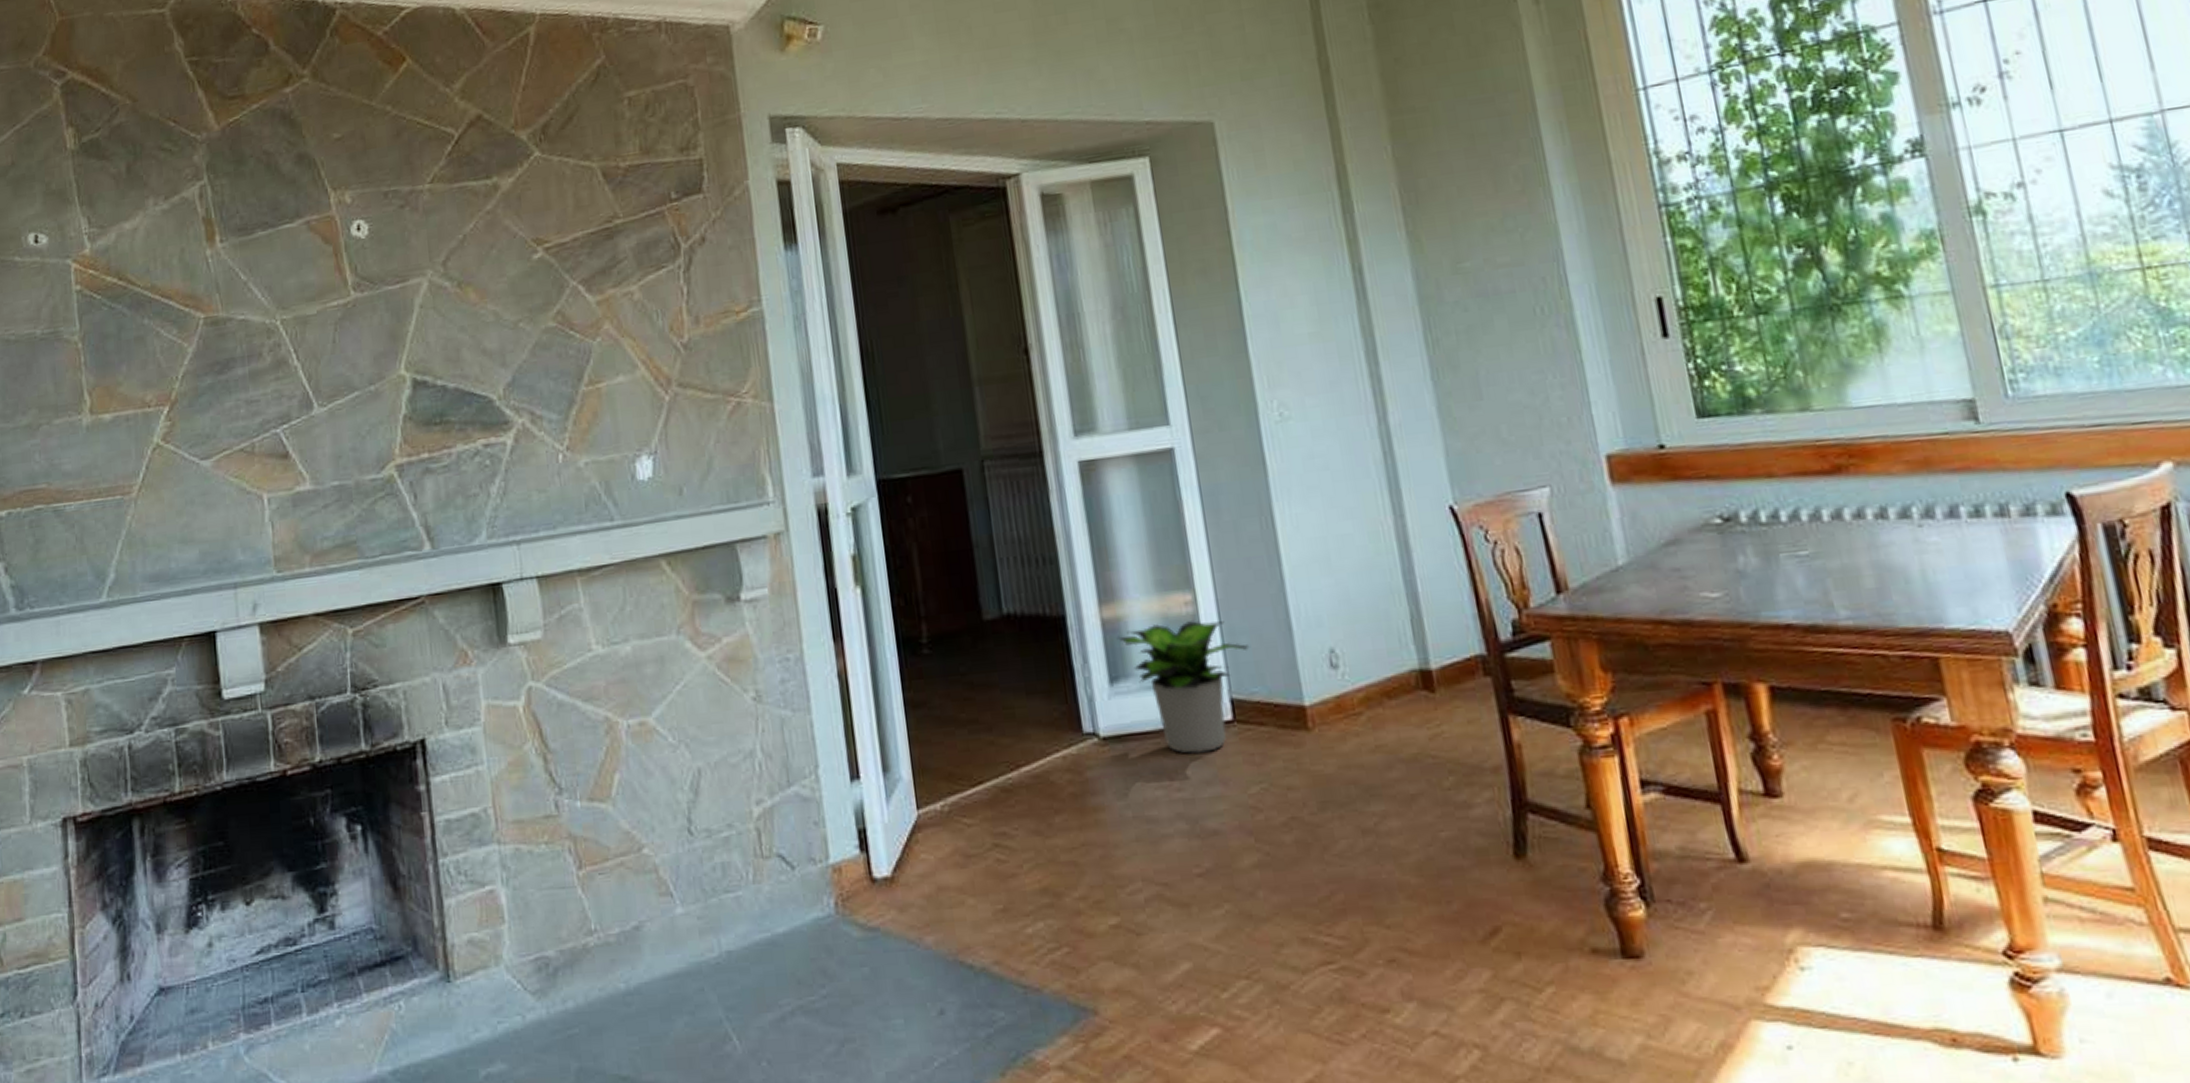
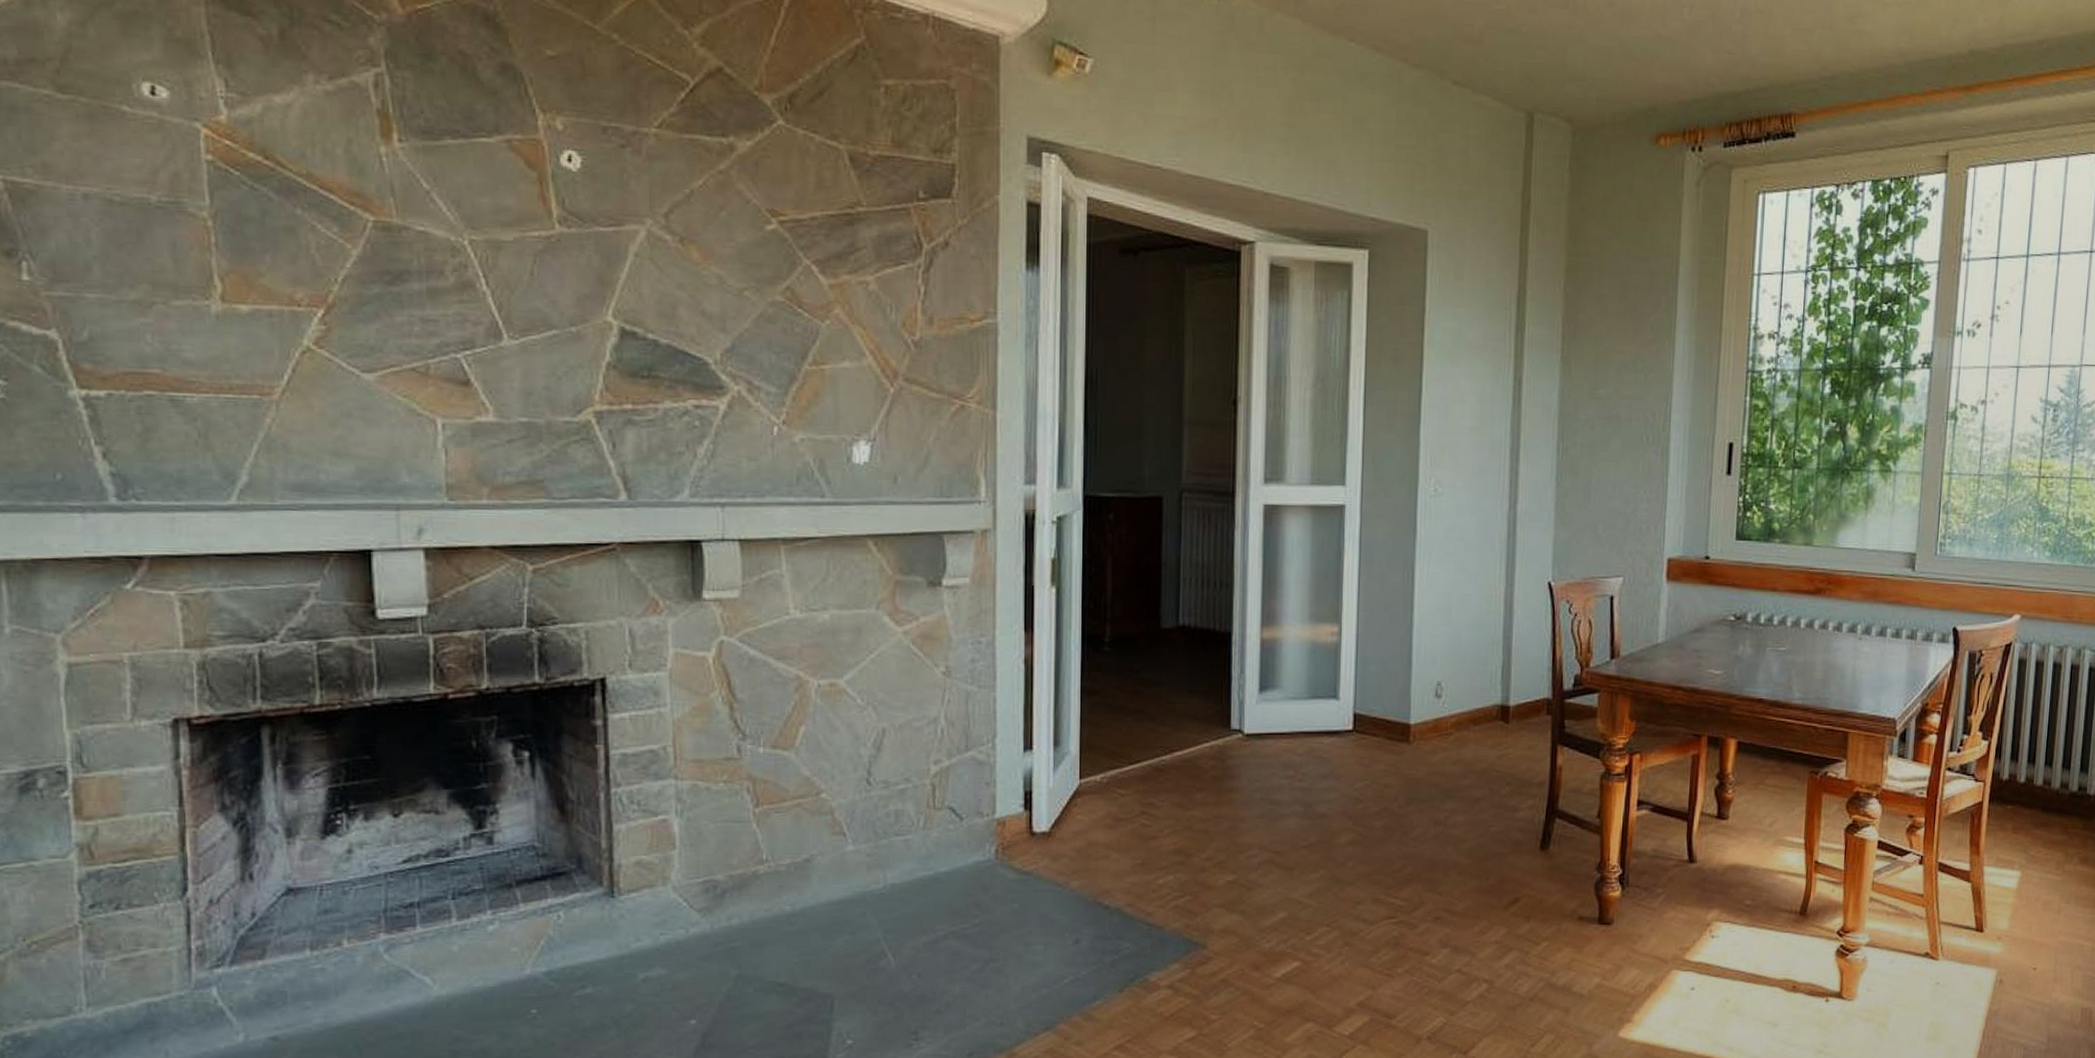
potted plant: present [1117,620,1250,755] -> none [1271,648,1377,754]

